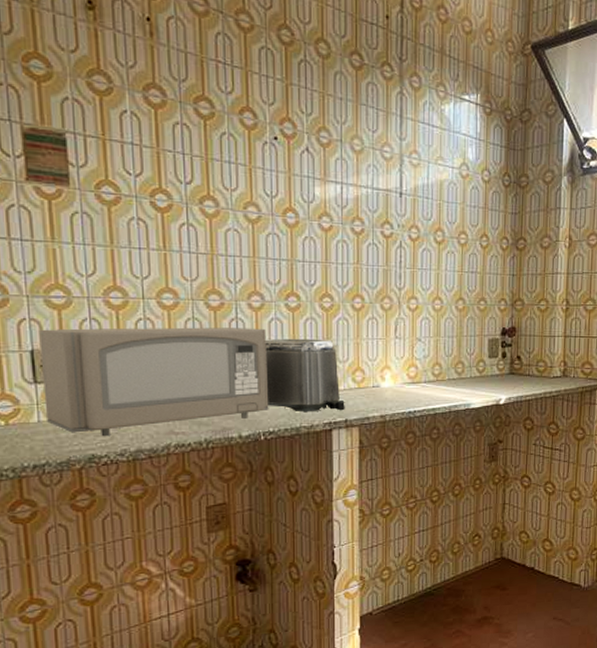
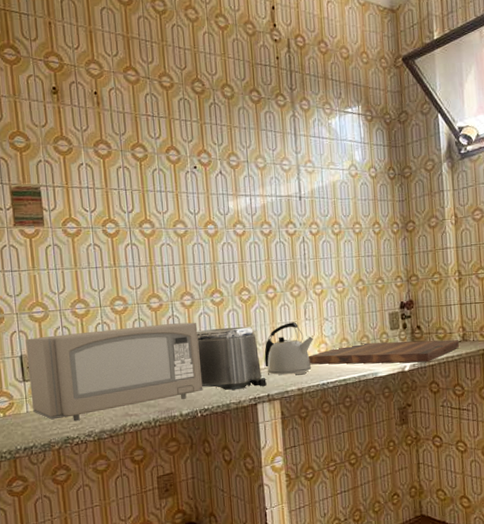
kettle: none [345,339,403,400] -> present [264,322,314,376]
cutting board: none [396,370,558,397] -> present [309,339,459,365]

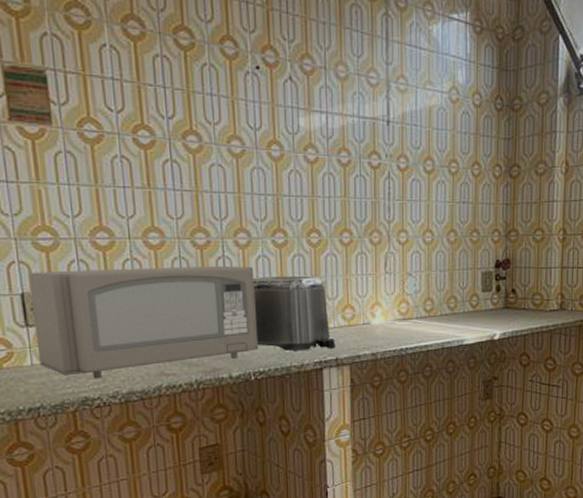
kettle: present [264,322,314,376] -> none [334,275,394,338]
cutting board: present [309,339,459,365] -> none [386,305,555,332]

